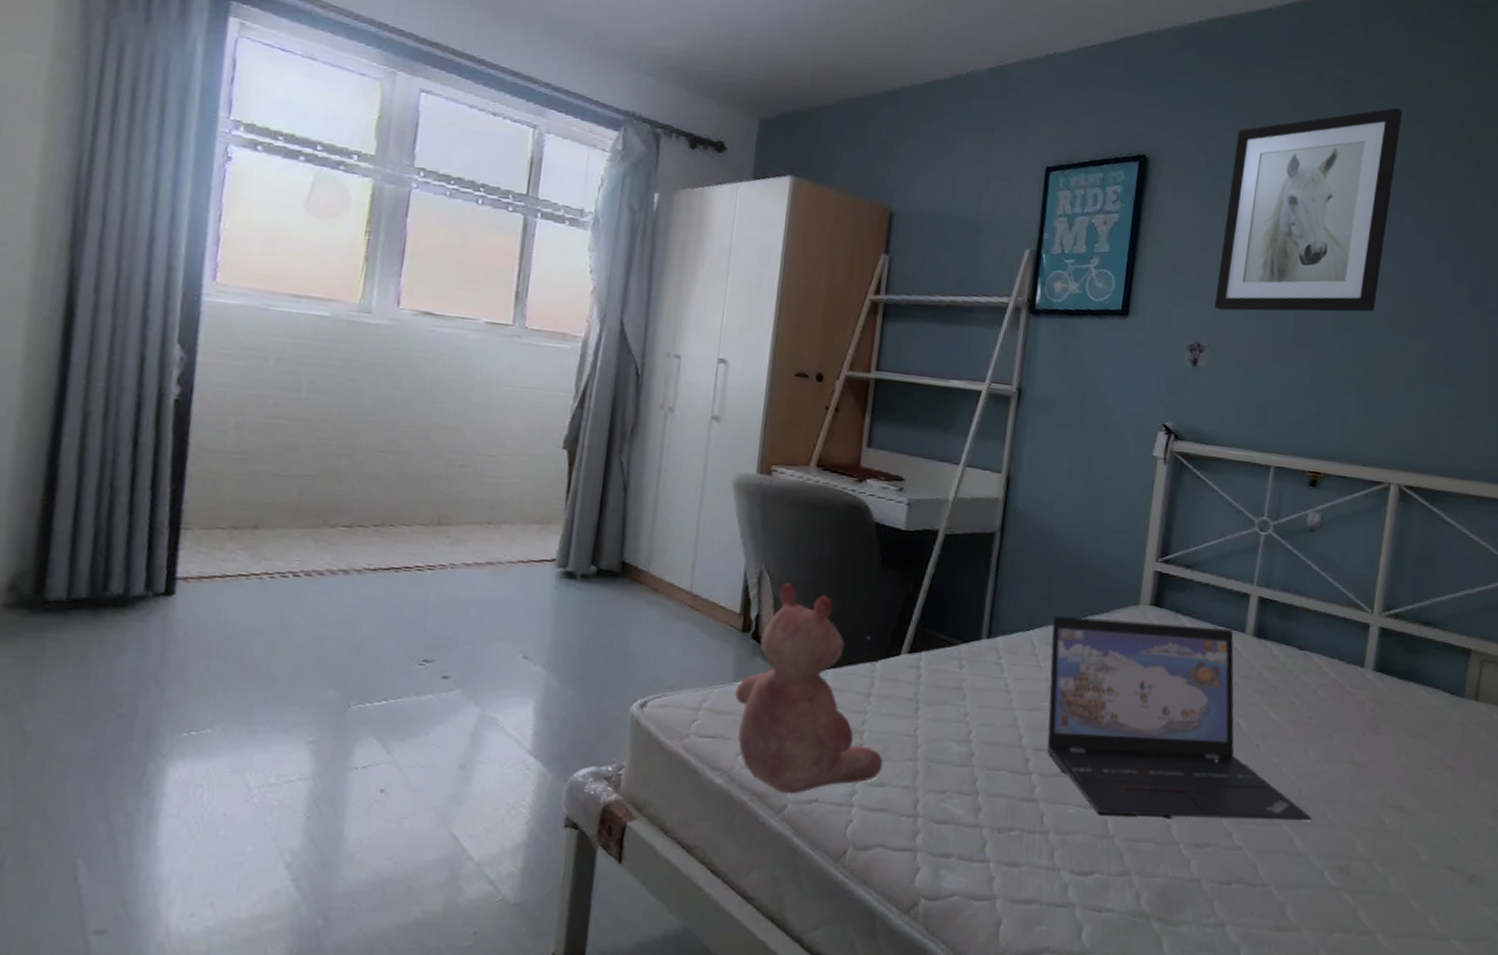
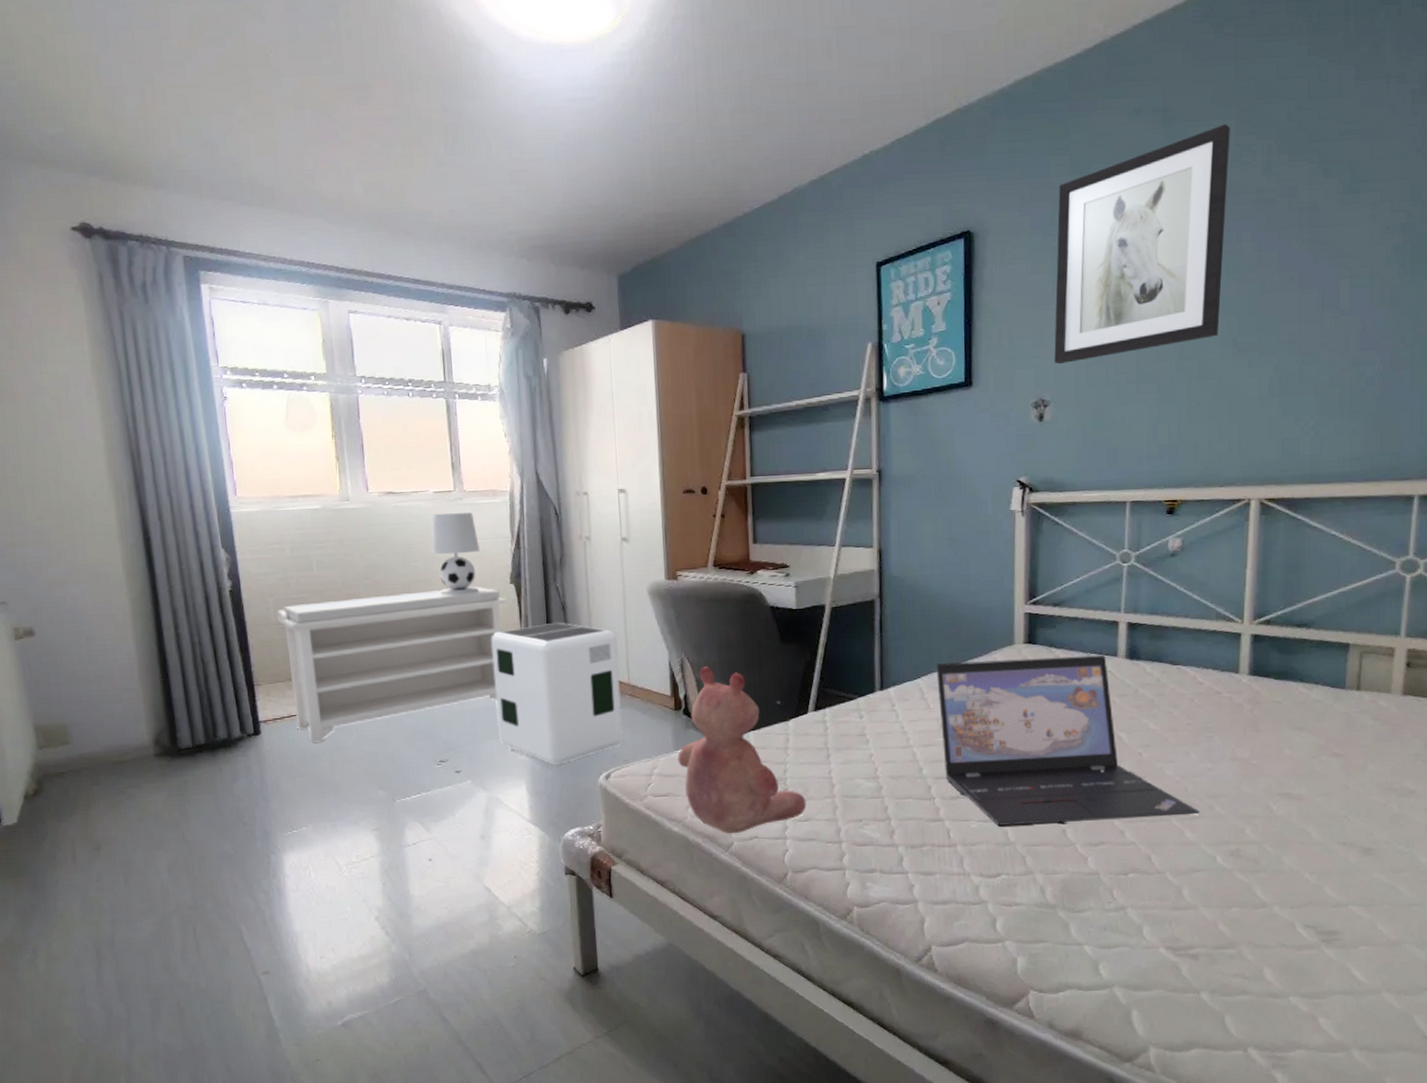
bench: none [230,431,555,616] -> present [277,587,507,743]
table lamp: none [466,348,532,454] -> present [431,512,480,595]
air purifier: none [510,504,686,683] -> present [491,622,623,765]

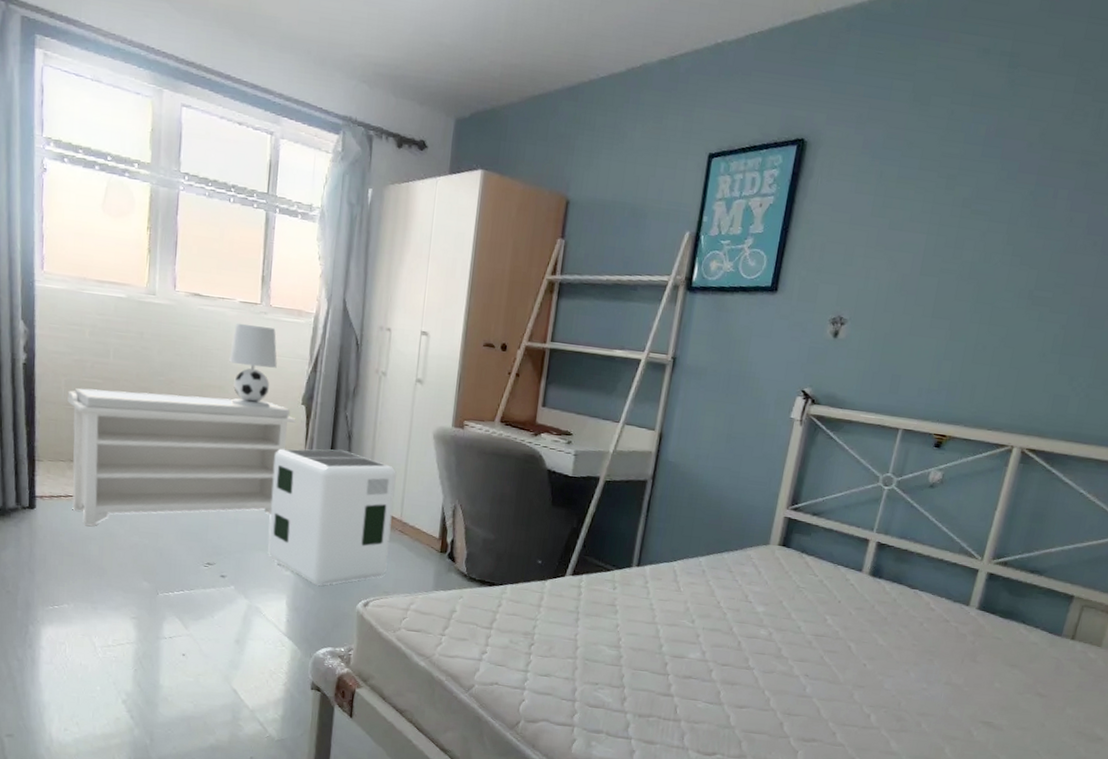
teddy bear: present [677,666,807,834] -> none [435,516,550,678]
laptop: present [936,655,1200,826] -> none [683,550,908,728]
wall art: present [1054,124,1230,365] -> none [859,80,1070,287]

